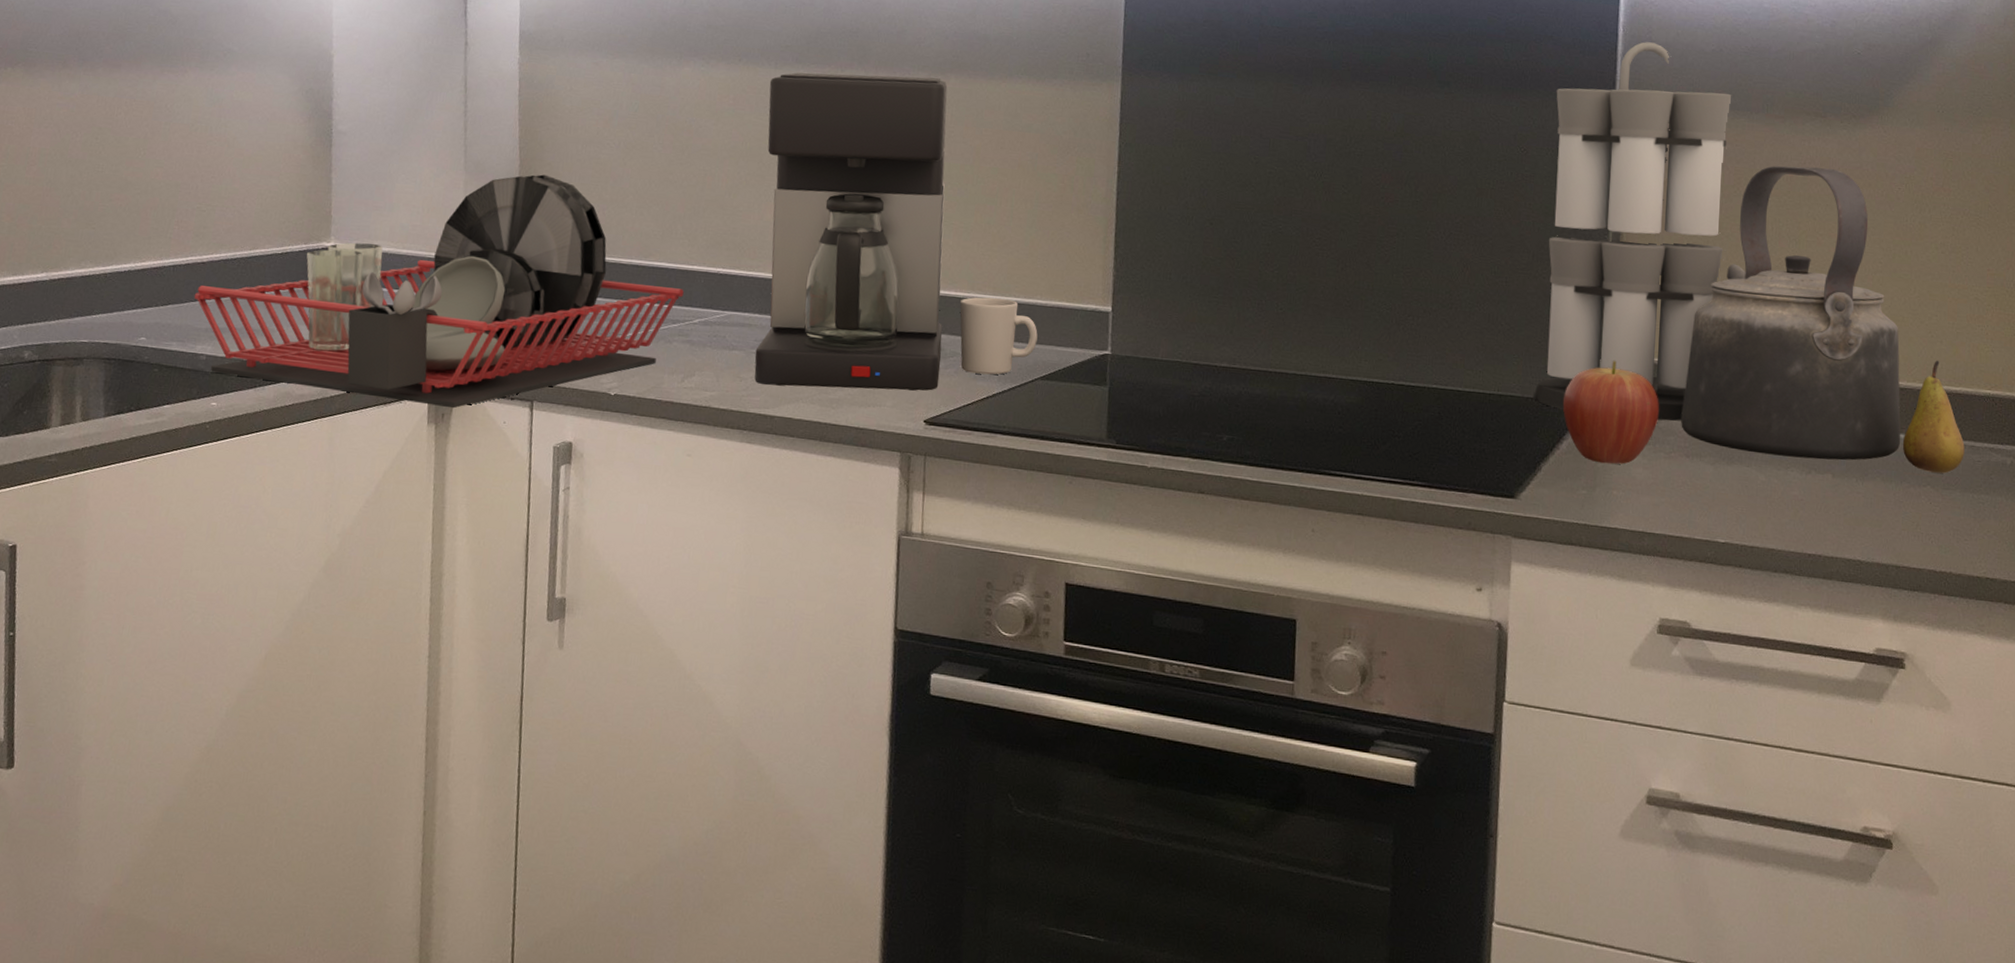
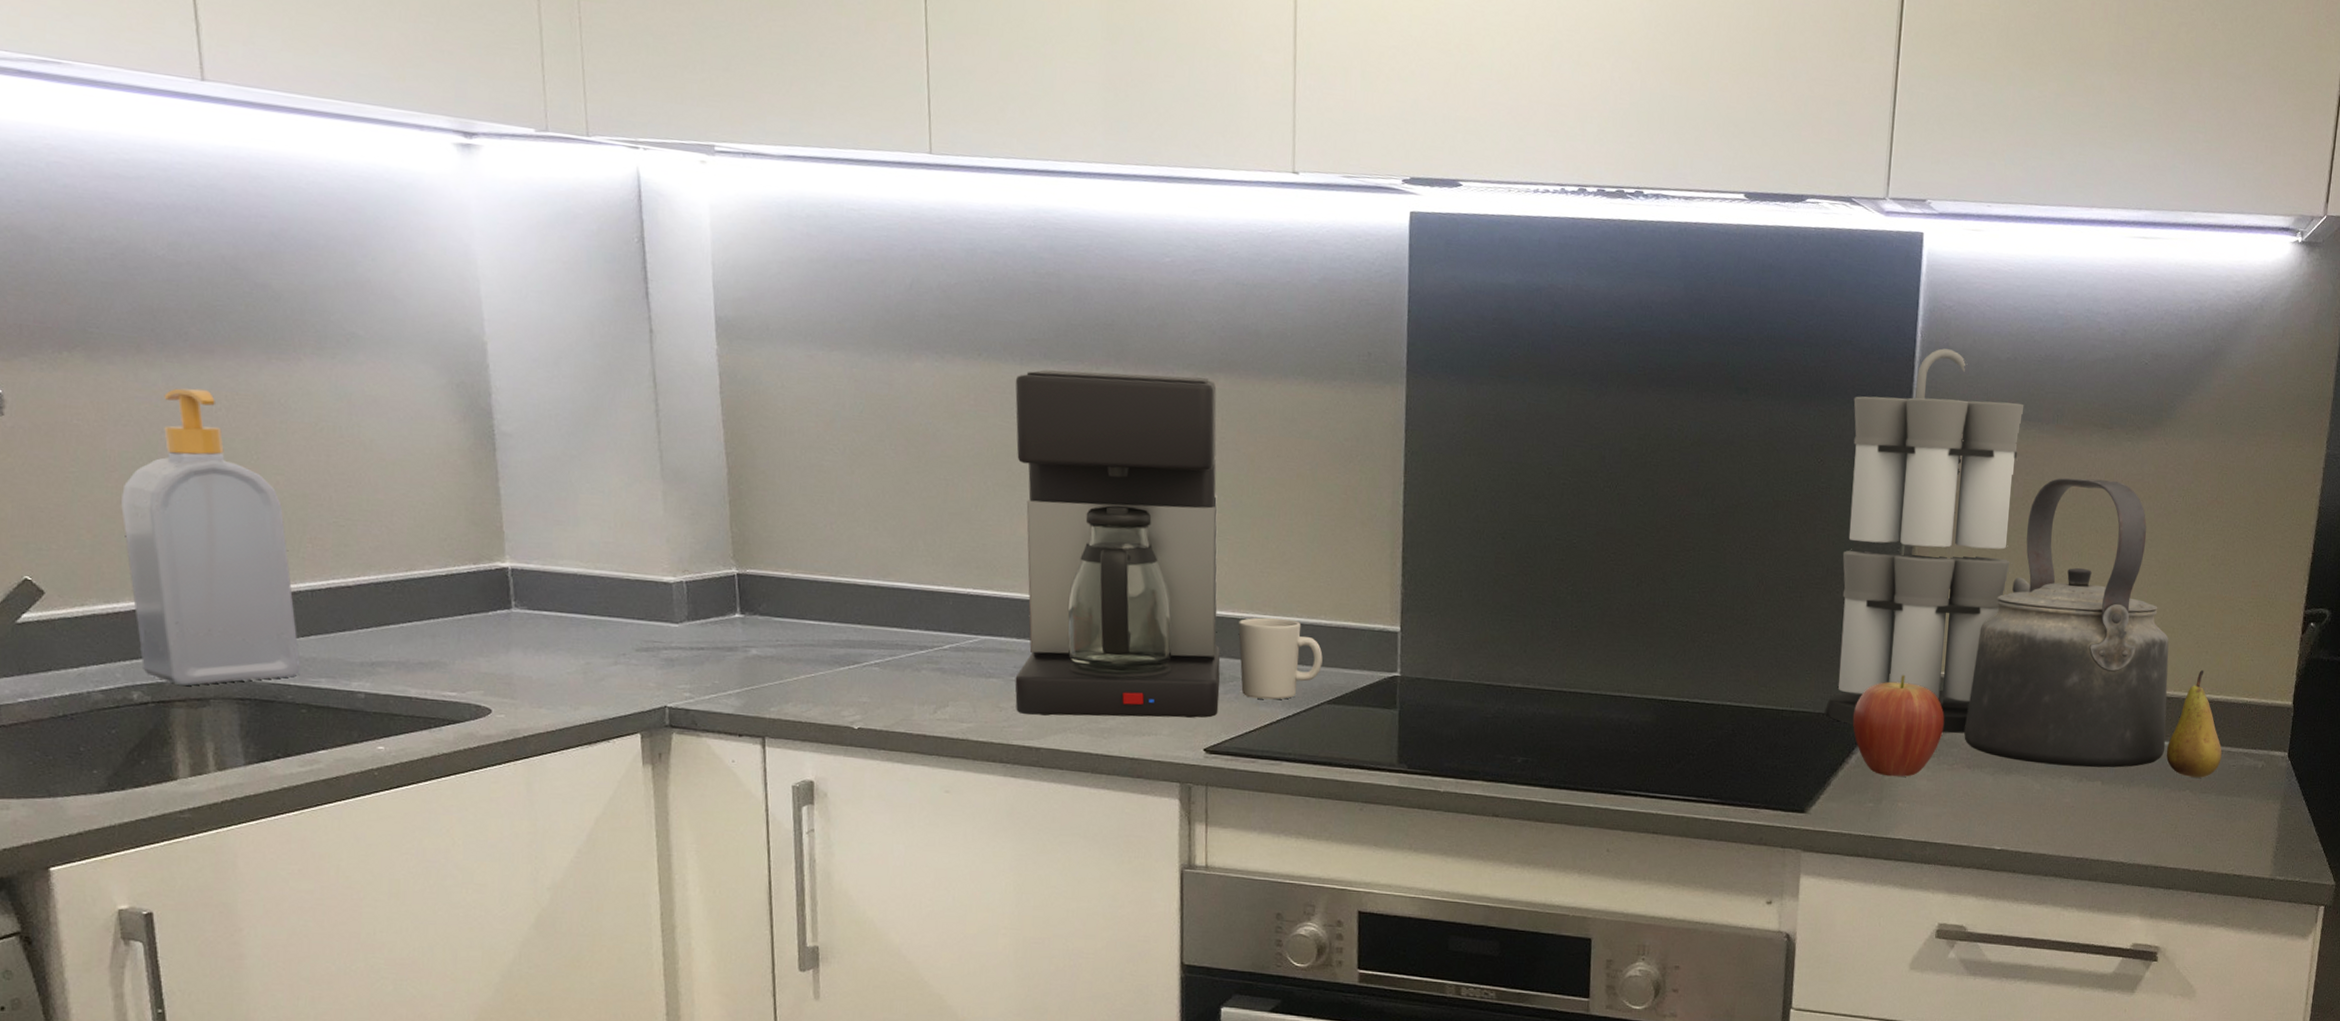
soap bottle: none [35,96,159,347] -> present [120,388,301,686]
dish rack: present [194,174,684,409] -> none [341,483,931,747]

